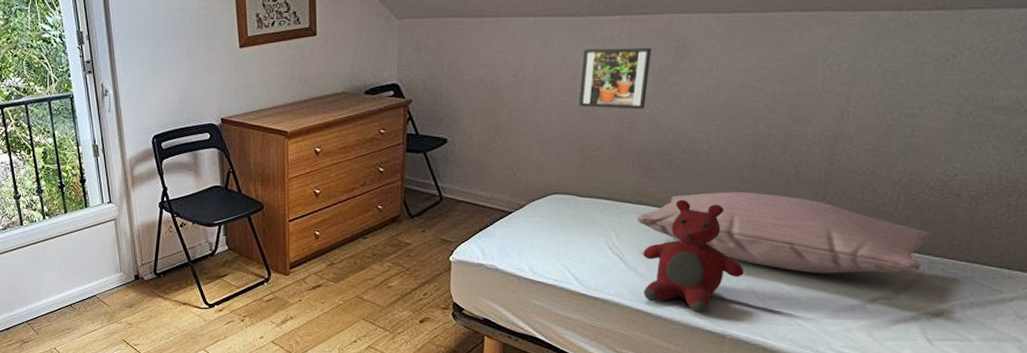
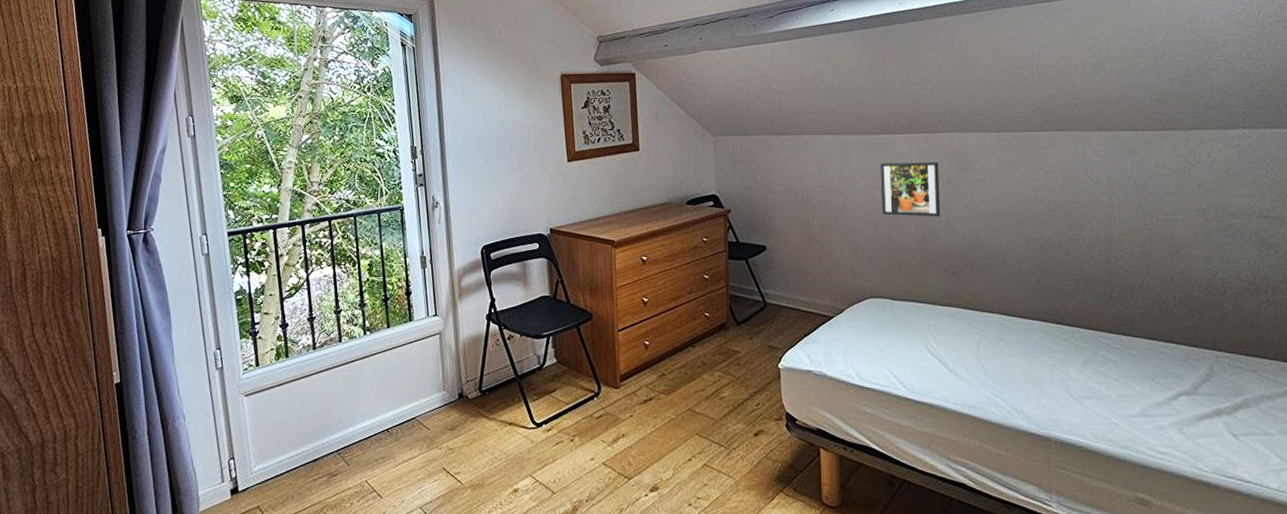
pillow: present [637,192,932,274] -> none [949,293,1212,371]
teddy bear: present [643,199,745,313] -> none [960,301,1056,415]

